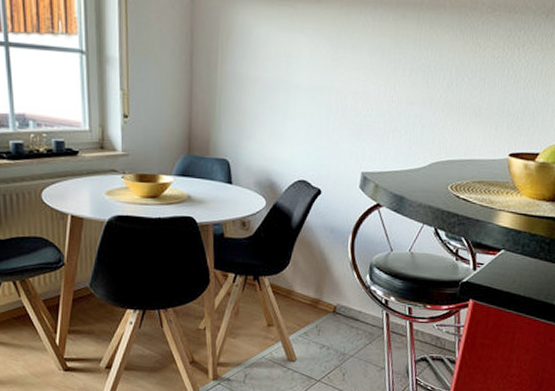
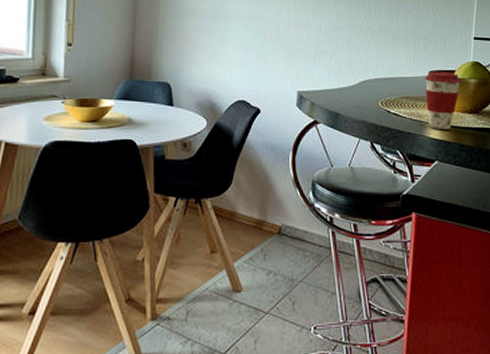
coffee cup: none [499,153,545,218] -> present [424,71,461,129]

